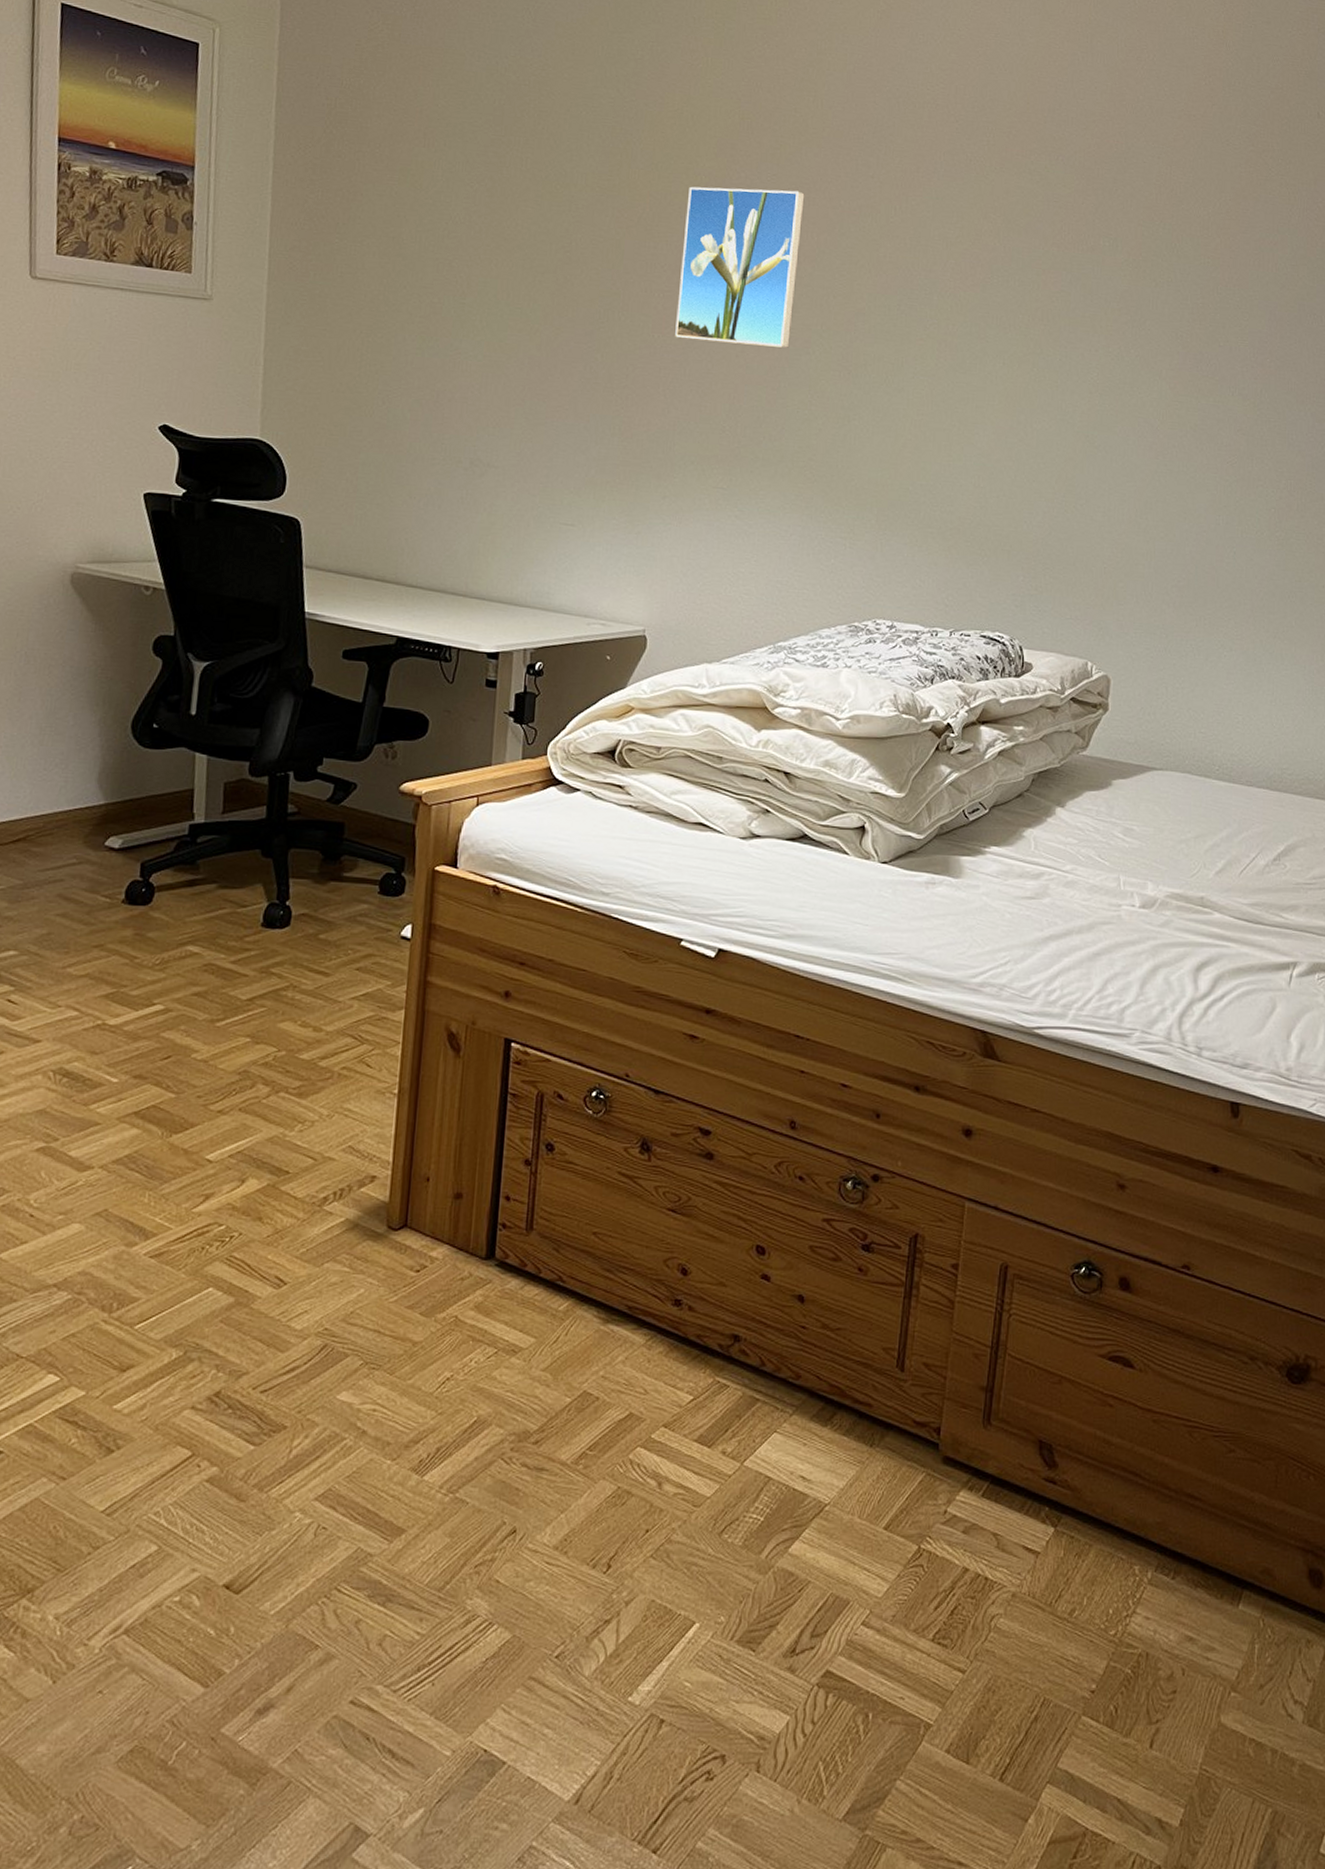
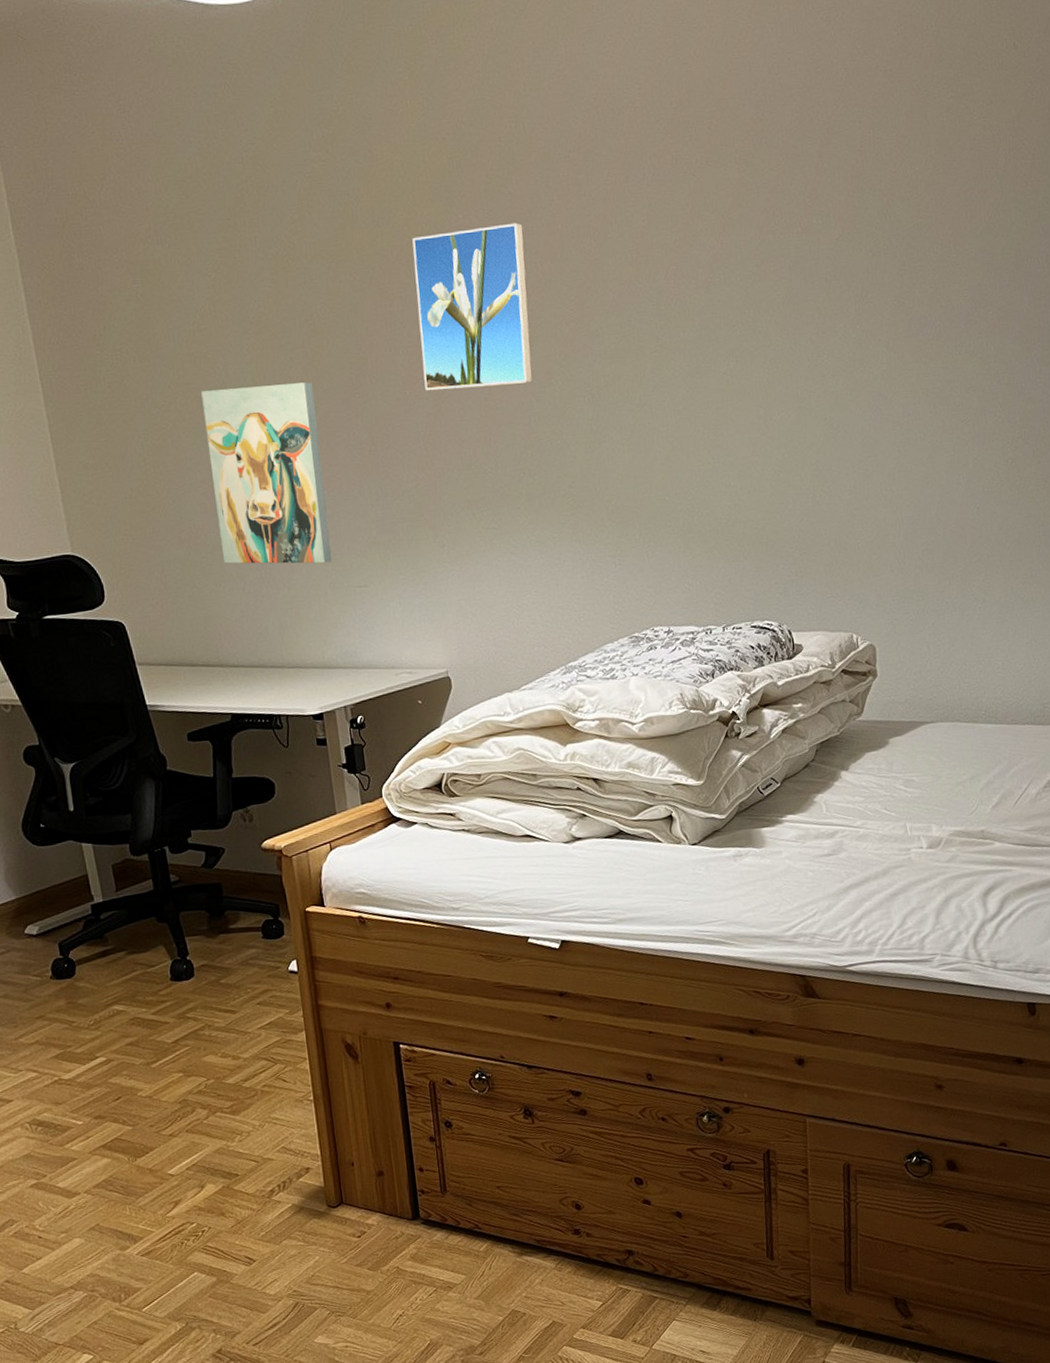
wall art: none [424,297,558,494] -> present [201,382,333,564]

